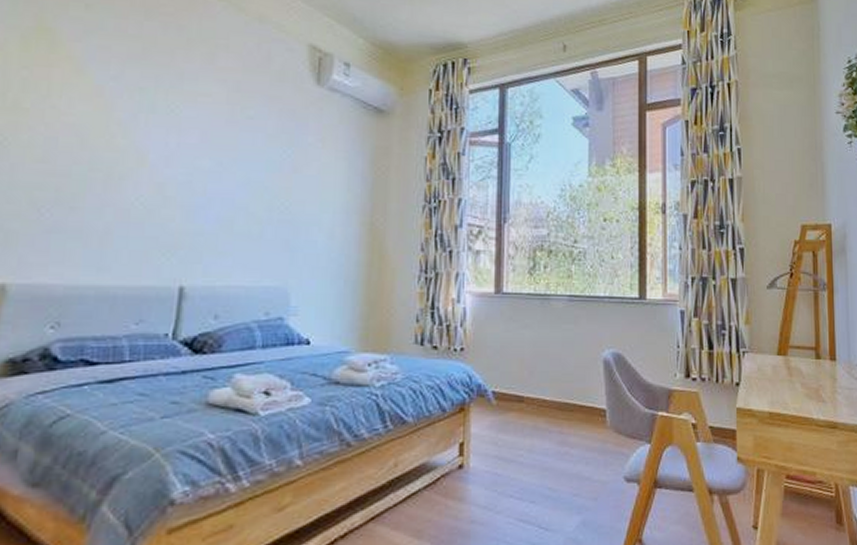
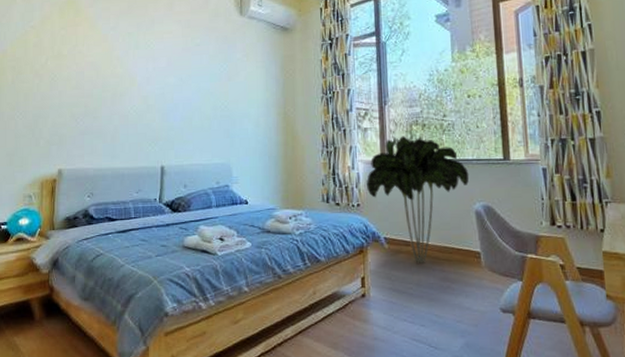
indoor plant: none [475,263,599,424] -> present [367,136,470,263]

